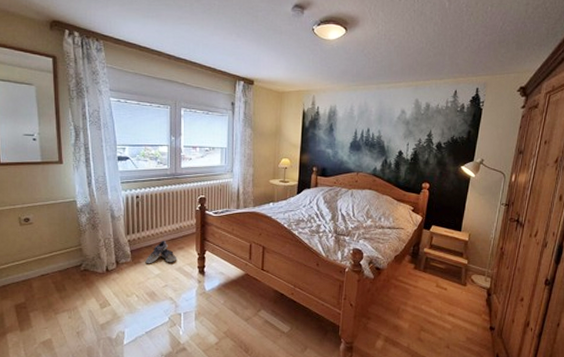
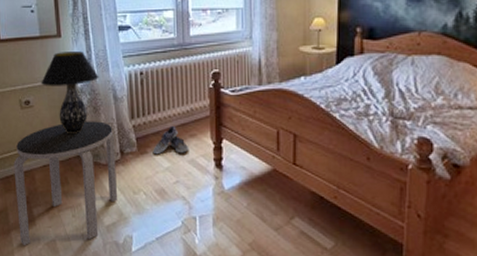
side table: none [11,236,113,345] -> present [13,121,118,245]
table lamp: none [41,176,98,248] -> present [41,51,99,135]

